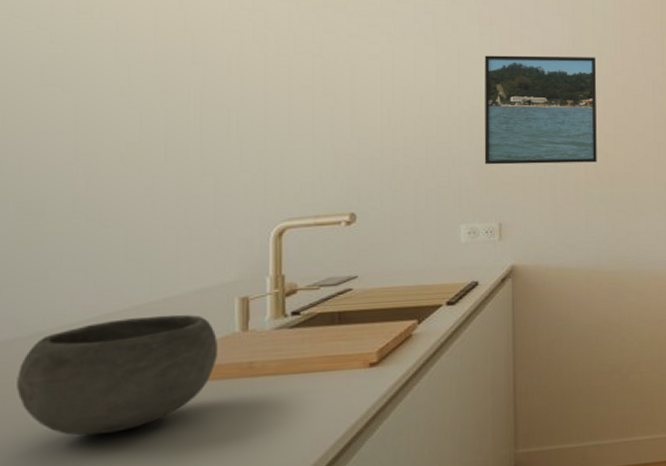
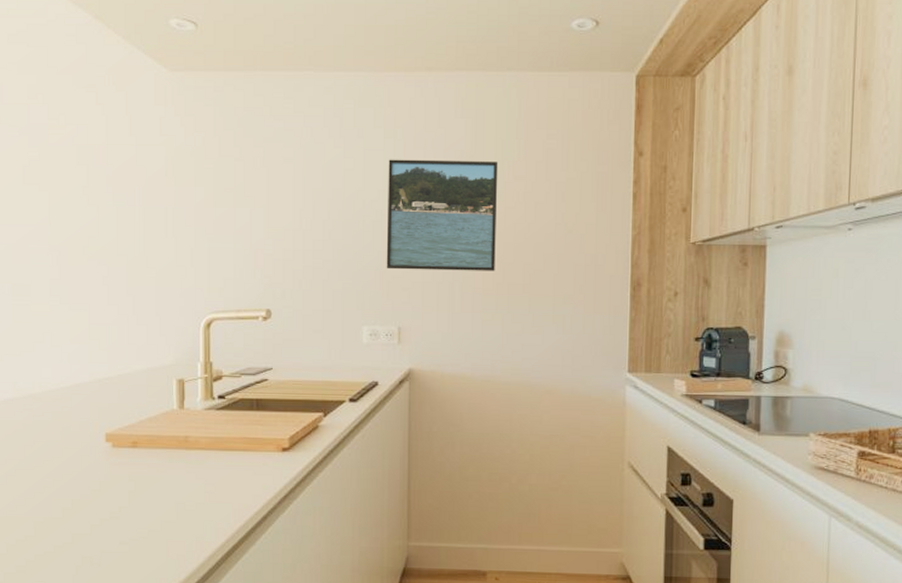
bowl: present [17,314,217,436] -> none [16,389,160,484]

